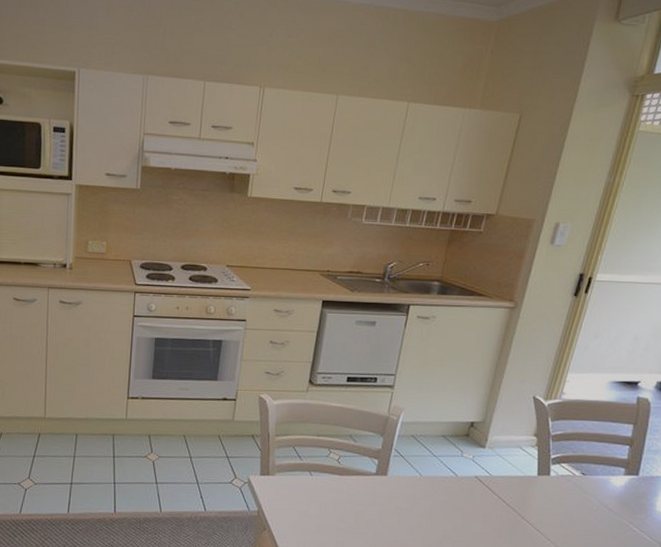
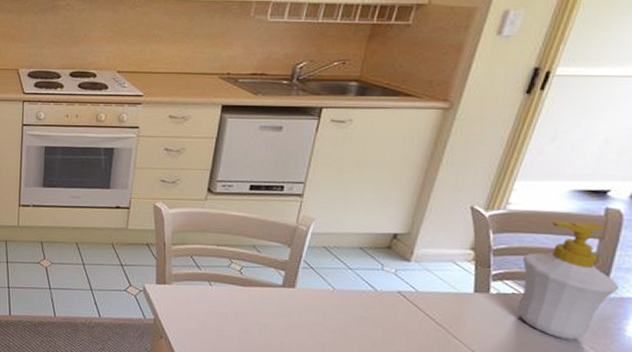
soap bottle: none [572,408,649,517] -> present [517,220,619,341]

